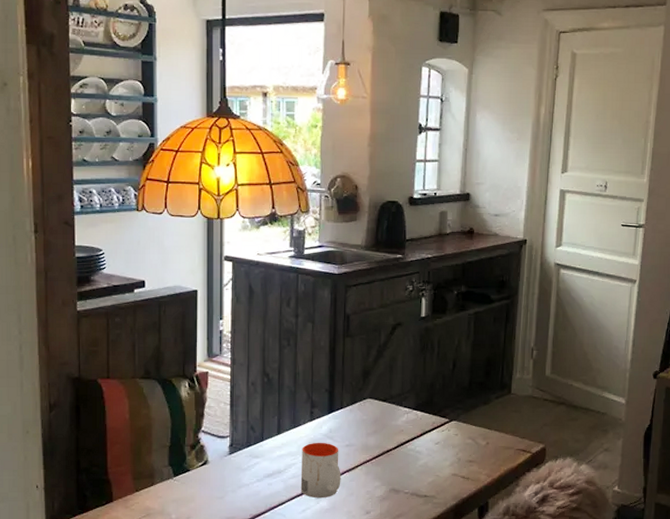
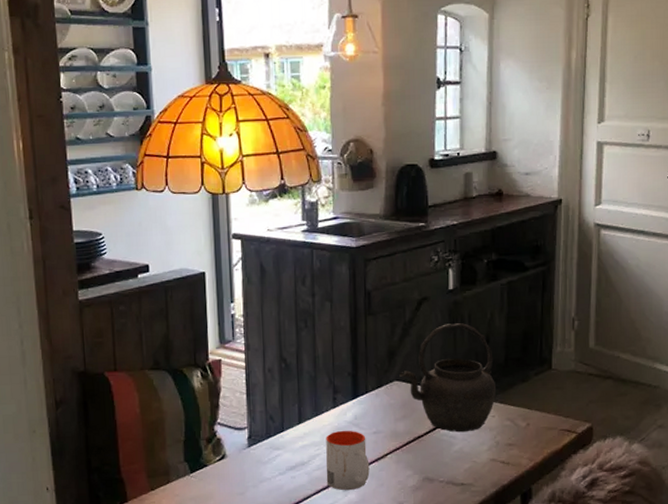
kettle: none [372,348,461,448] -> present [399,323,497,433]

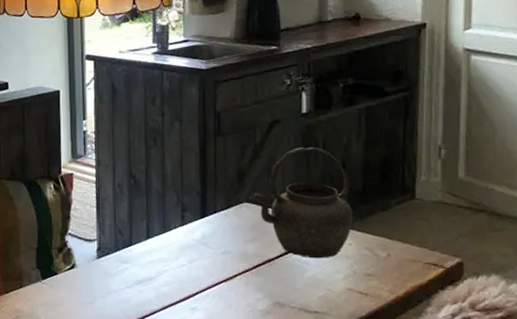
mug: present [326,430,370,491] -> none [173,248,218,309]

